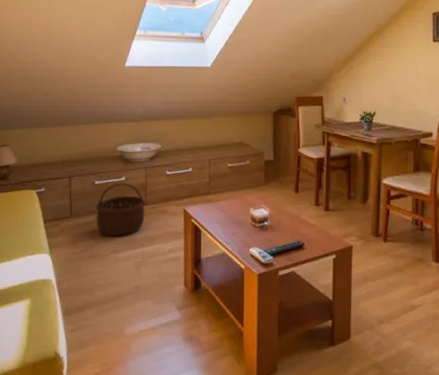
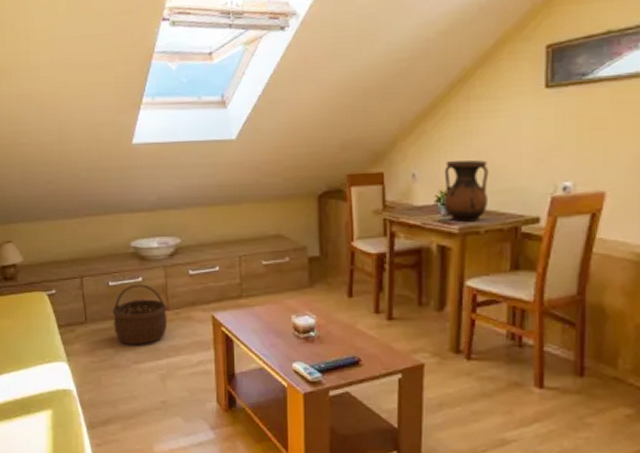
vase: none [366,89,397,135] -> present [444,159,489,222]

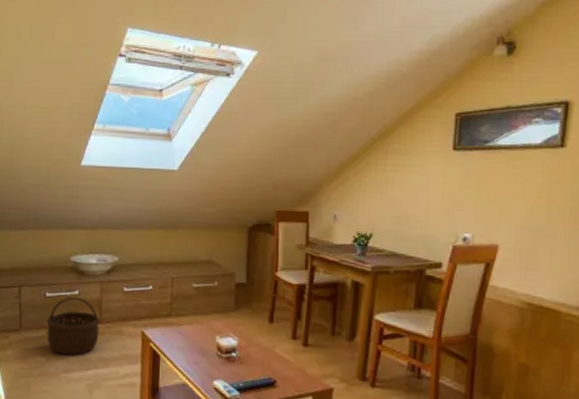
vase: present [444,159,489,222] -> none [360,206,401,262]

